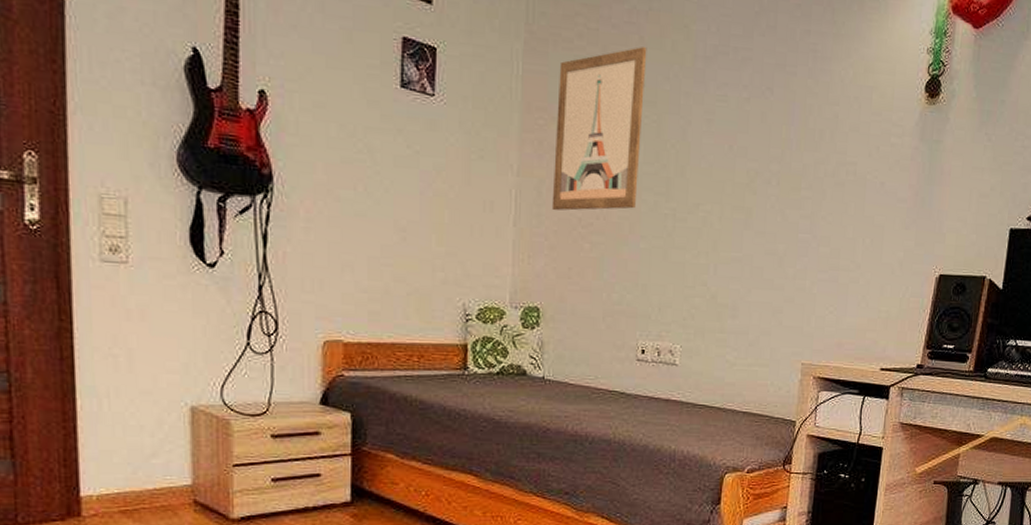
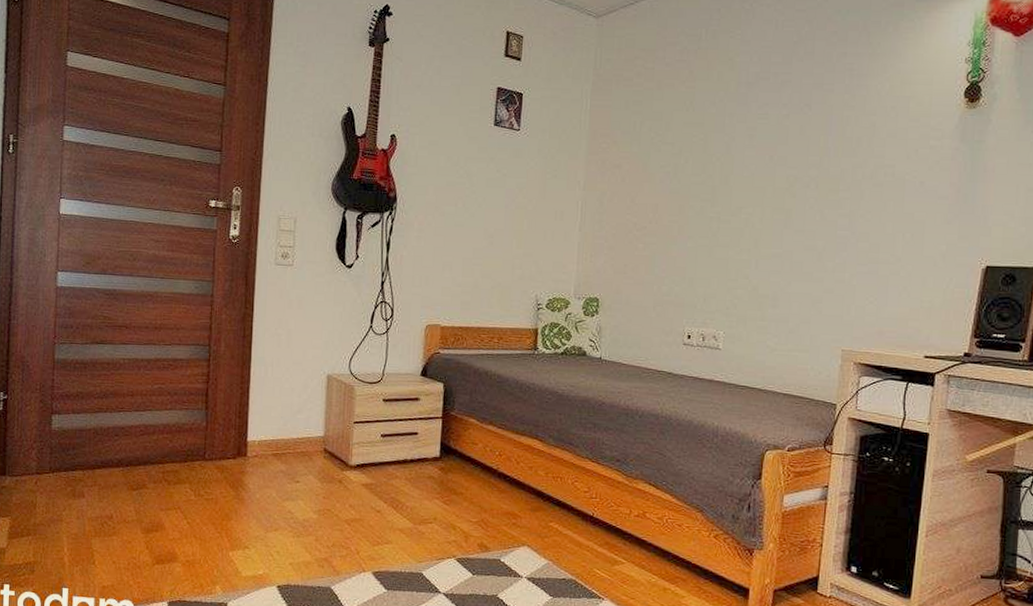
wall art: present [551,47,647,211] -> none [611,79,696,217]

